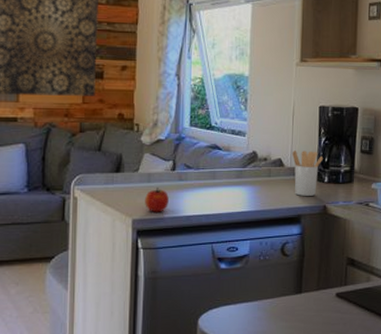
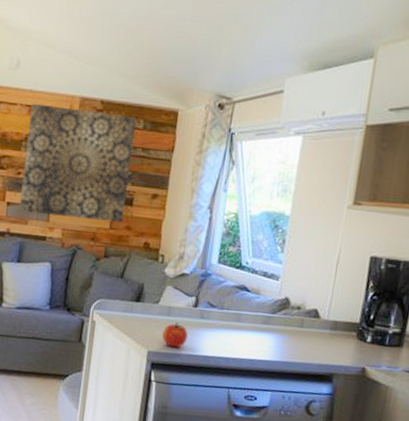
utensil holder: present [292,151,324,196] -> none [329,302,369,355]

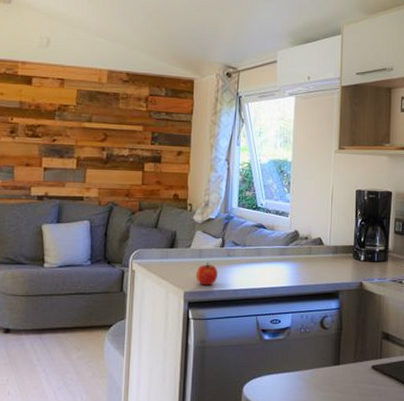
wall art: present [19,103,136,223] -> none [56,76,159,178]

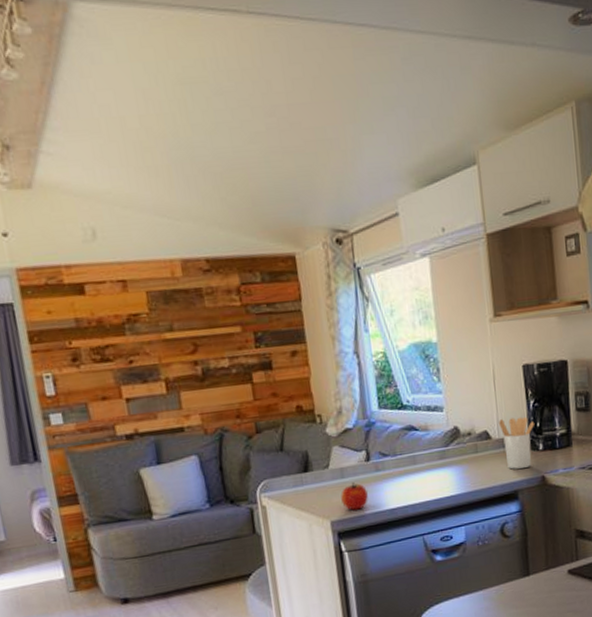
utensil holder: none [331,230,360,273] -> present [499,417,535,469]

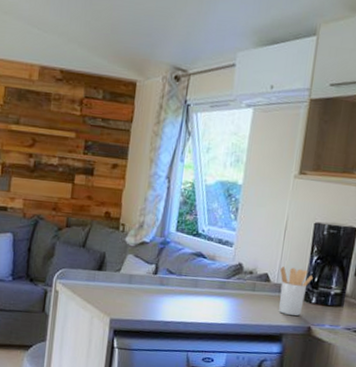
fruit: present [341,483,368,511] -> none [124,290,148,315]

